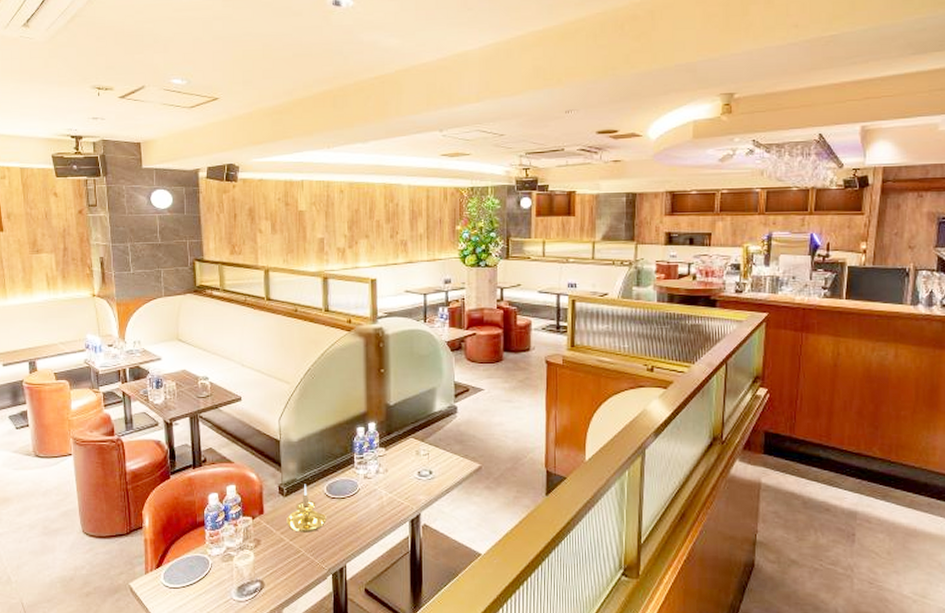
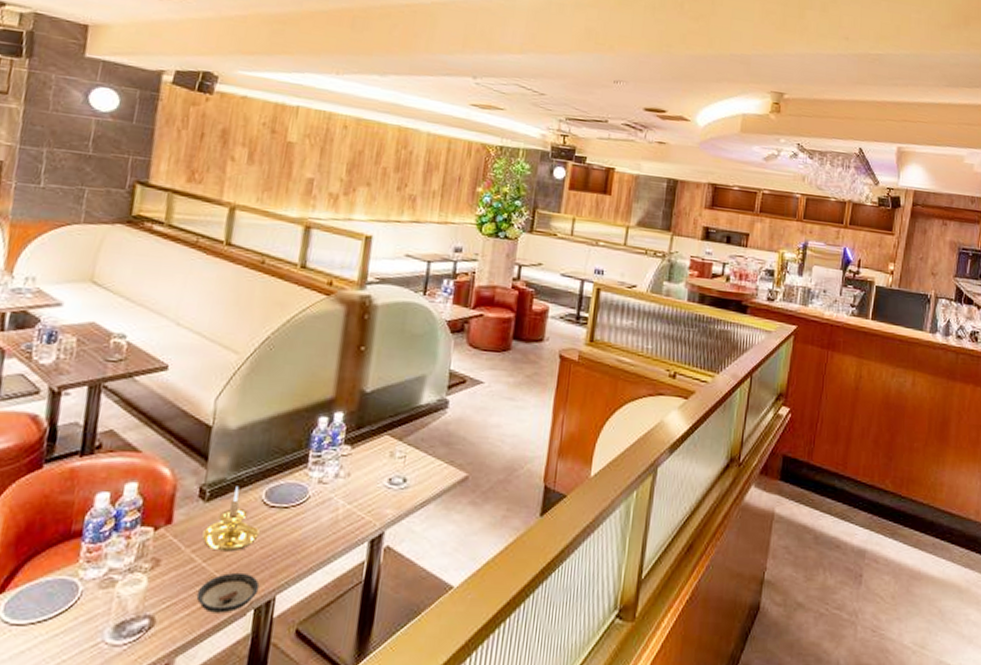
saucer: none [289,547,333,578] -> present [196,572,260,614]

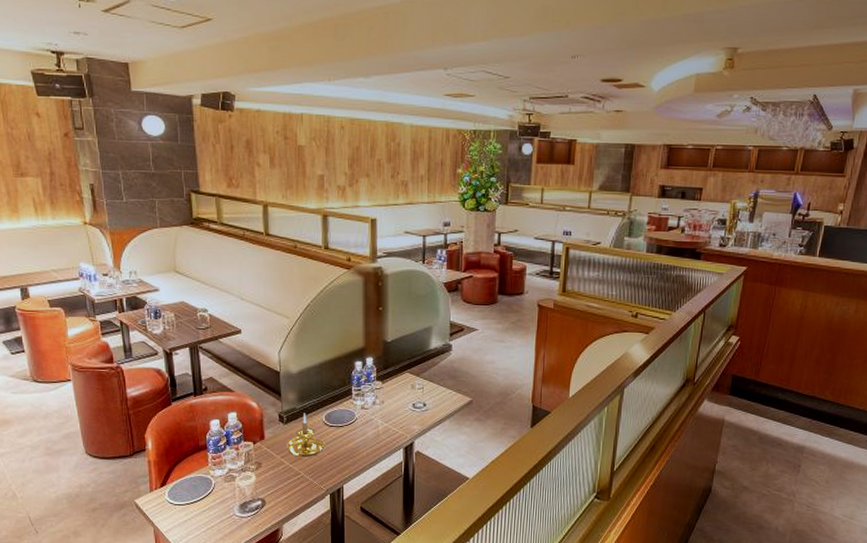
saucer: present [196,572,260,614] -> none [289,470,331,497]

